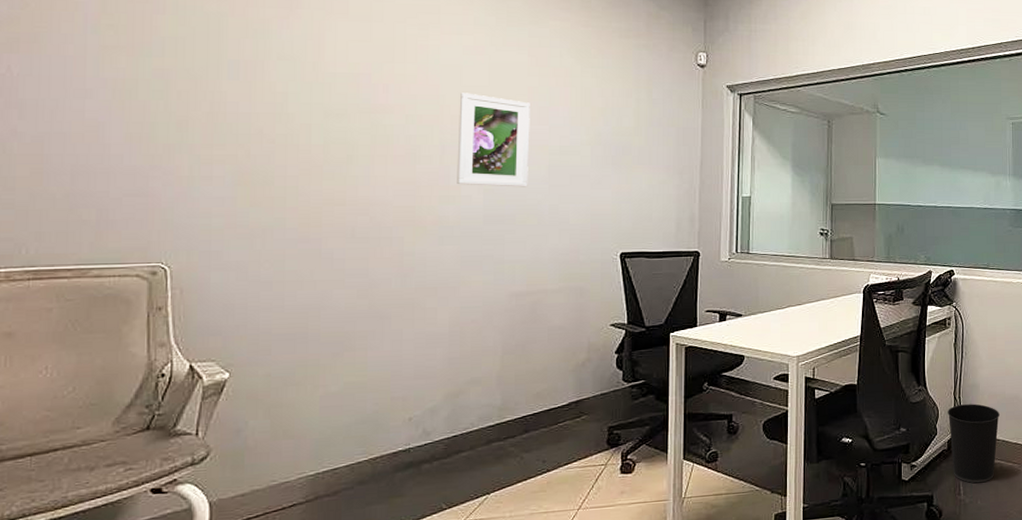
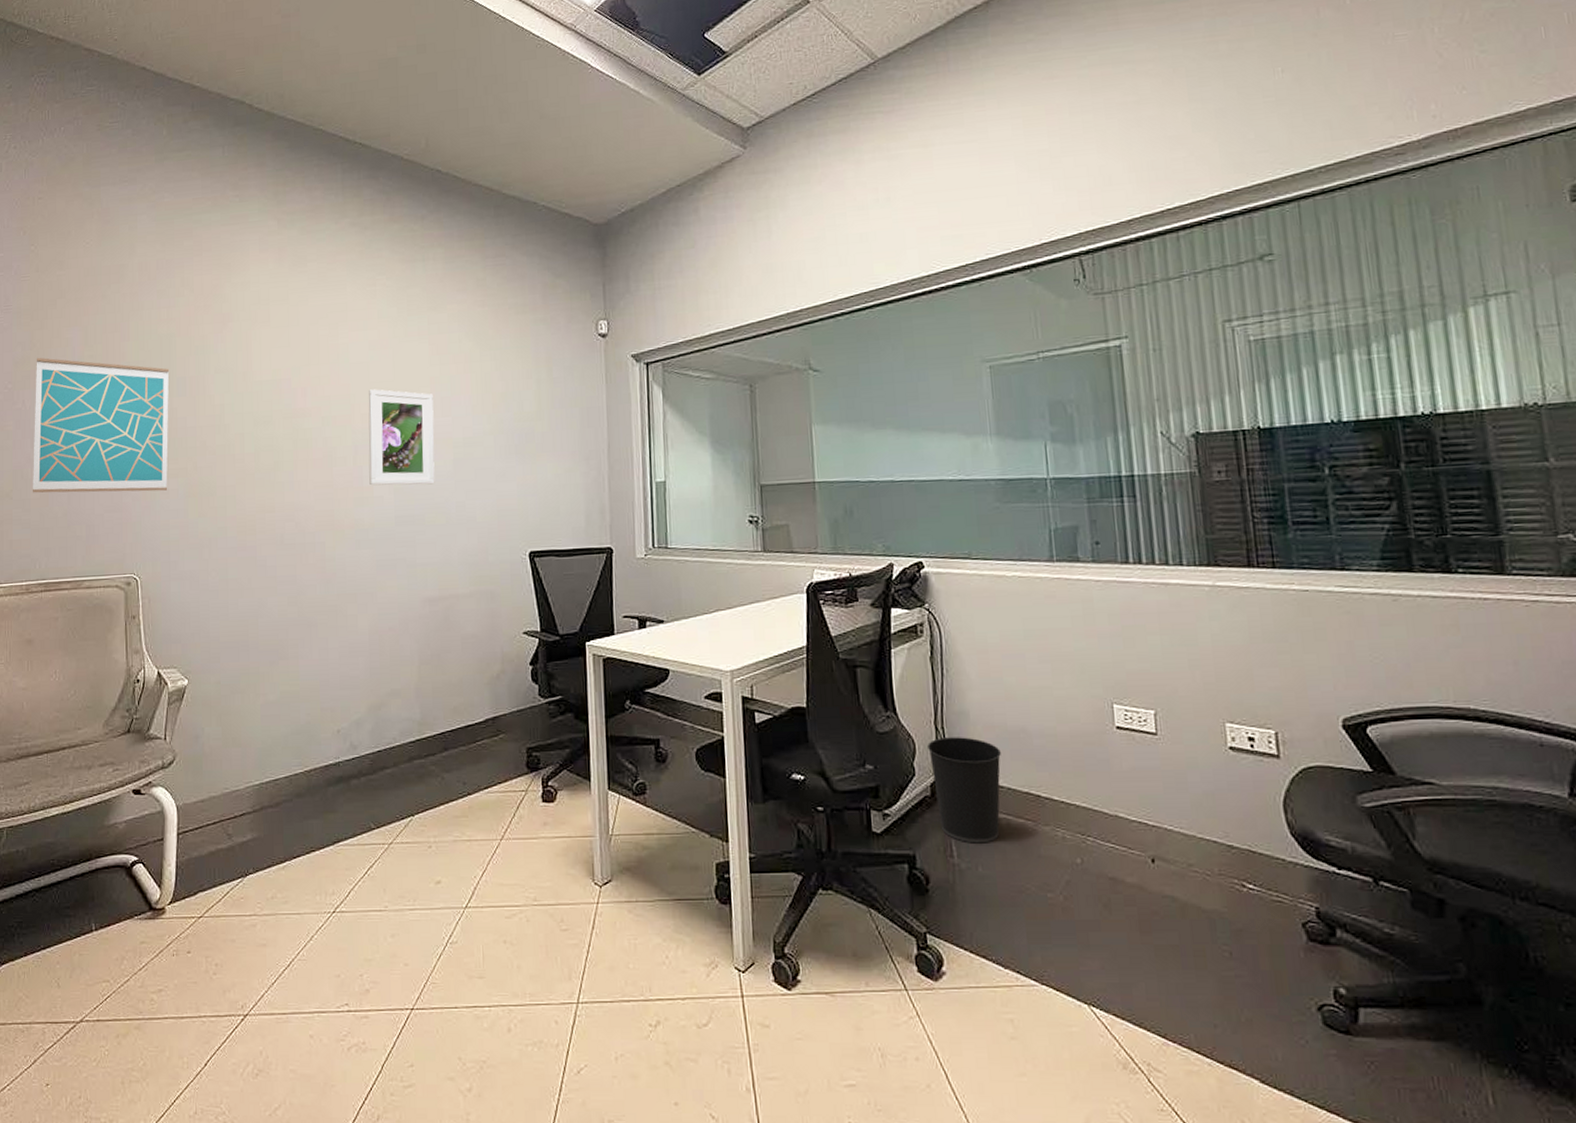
wall art: none [19,19,218,177] -> present [33,357,170,493]

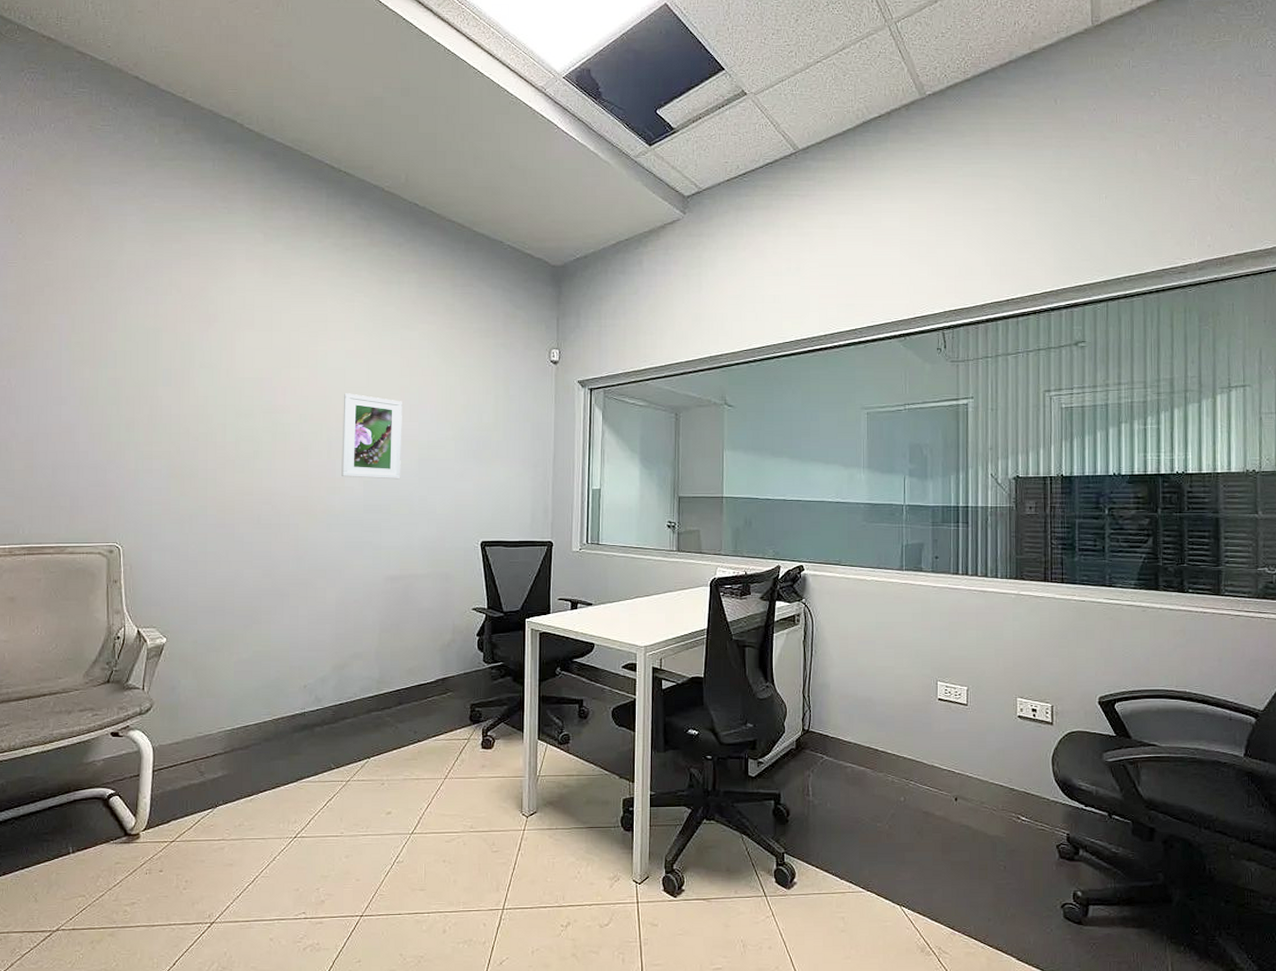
wall art: present [33,357,170,493] -> none [17,339,156,470]
wastebasket: present [928,737,1001,844] -> none [796,704,851,785]

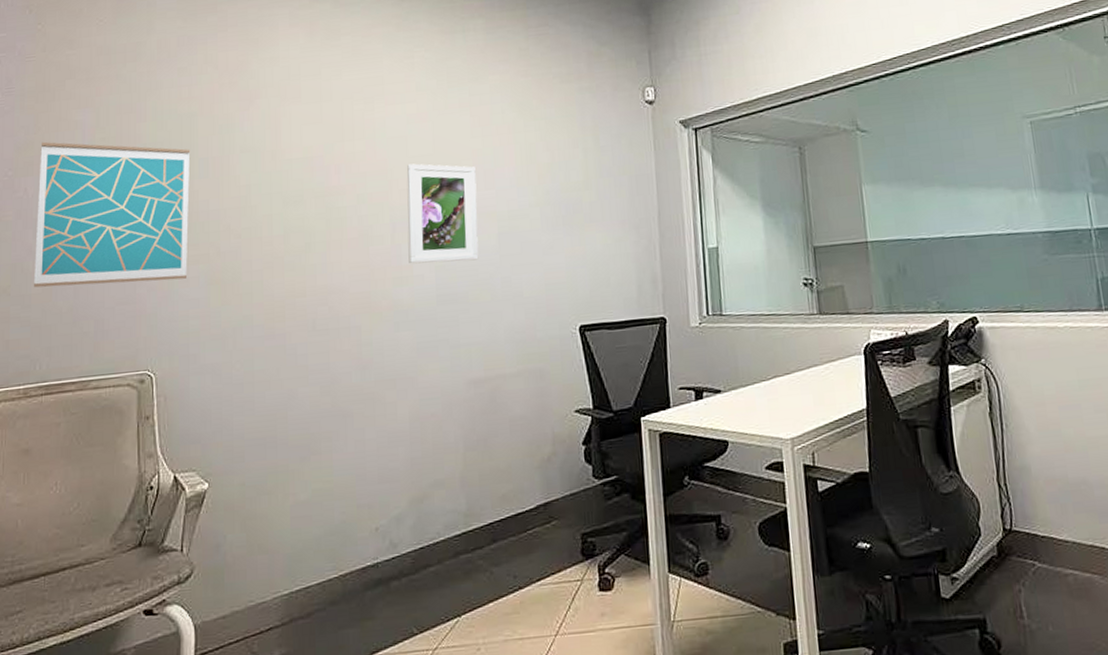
wall art: none [17,339,156,470] -> present [34,141,191,288]

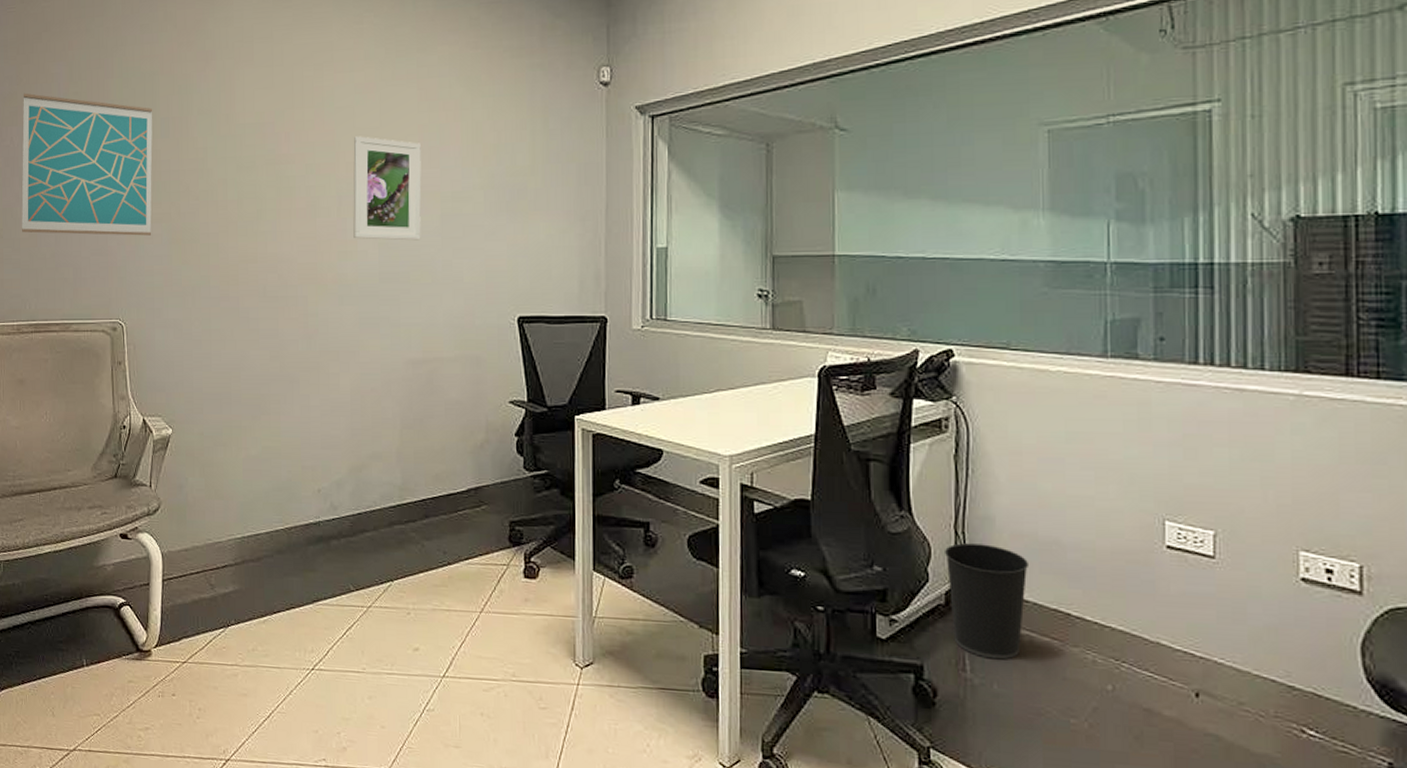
wastebasket: none [991,492,1068,602] -> present [945,543,1028,660]

